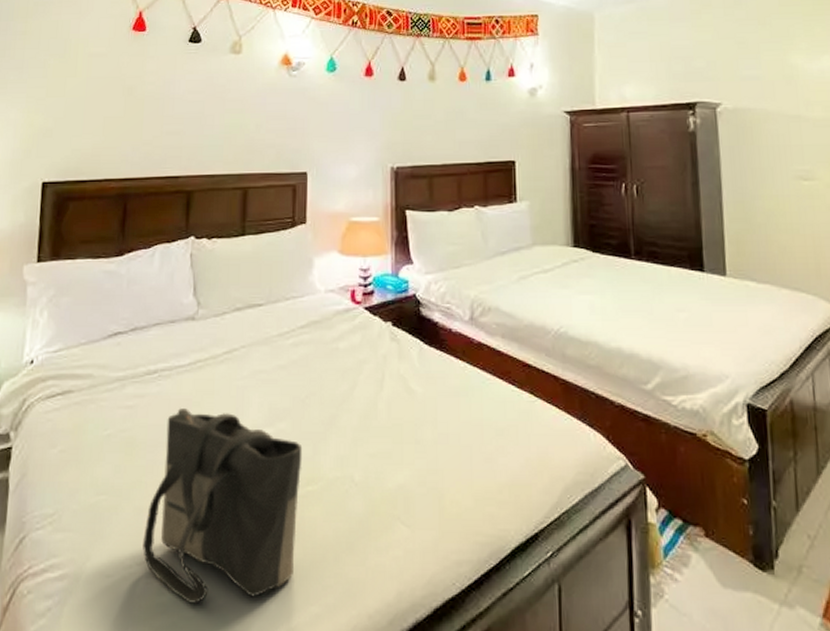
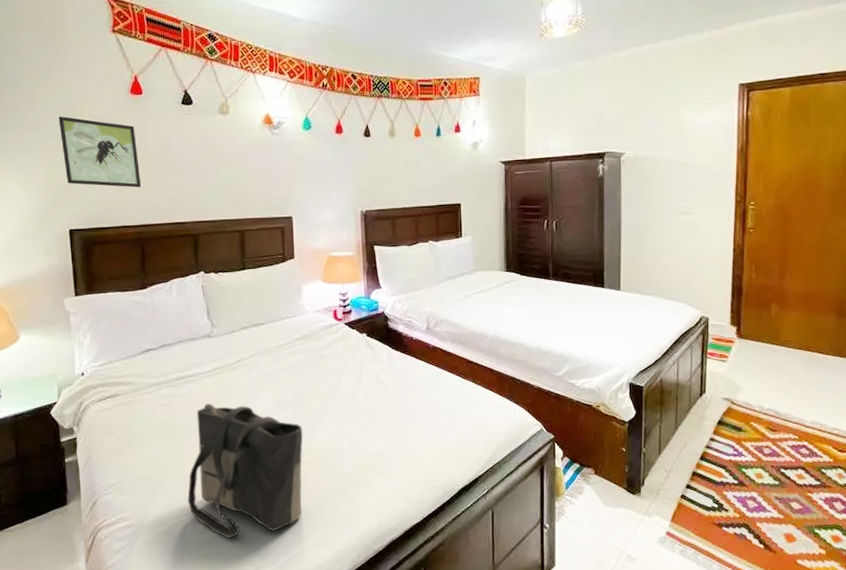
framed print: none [47,54,133,135] -> present [58,116,142,188]

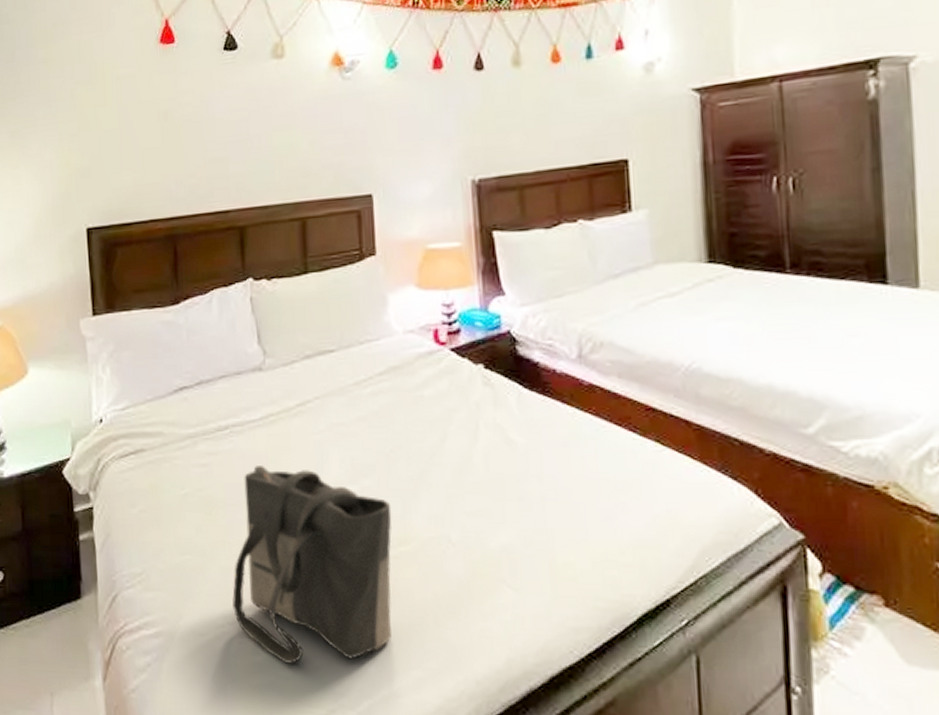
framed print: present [58,116,142,188] -> none [75,81,174,169]

